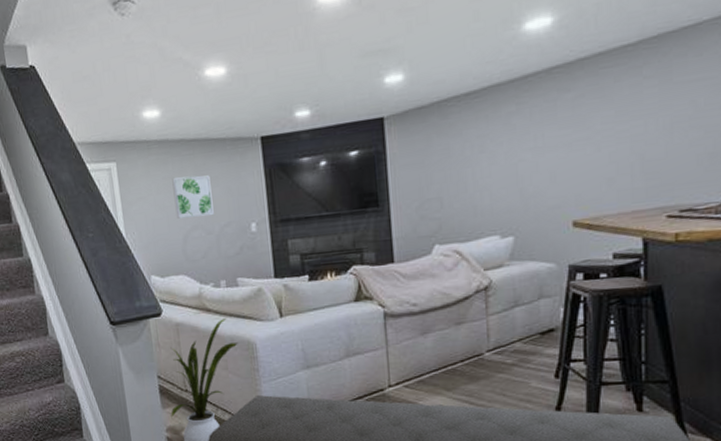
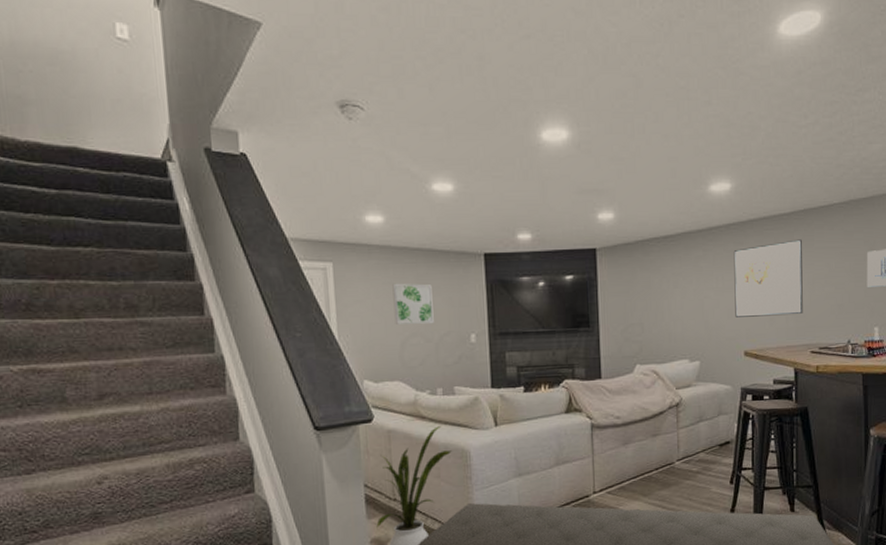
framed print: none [557,74,656,181] -> present [733,239,803,317]

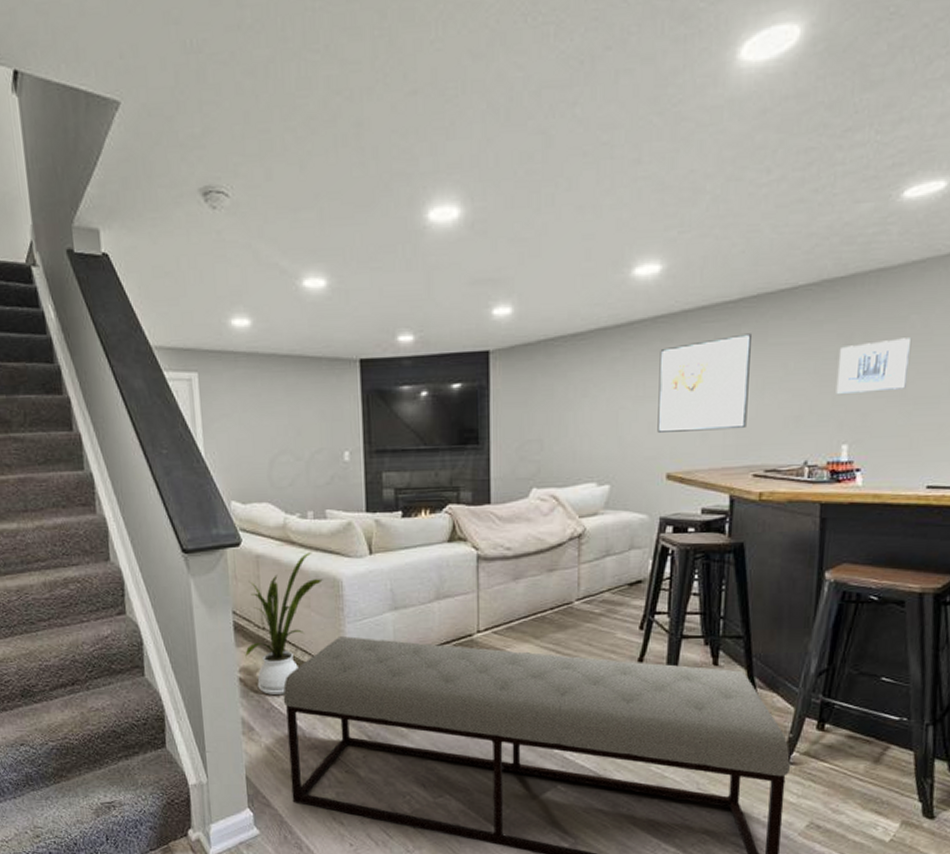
wall art: present [392,283,434,324] -> none [260,394,304,441]

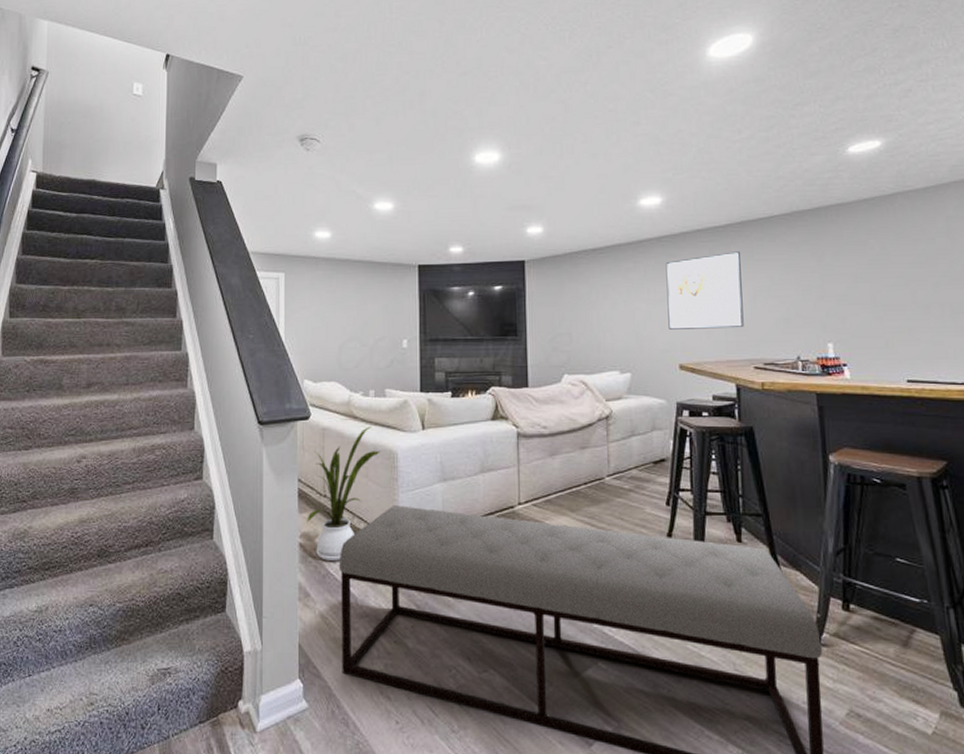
wall art: present [836,338,910,395] -> none [815,257,875,302]

